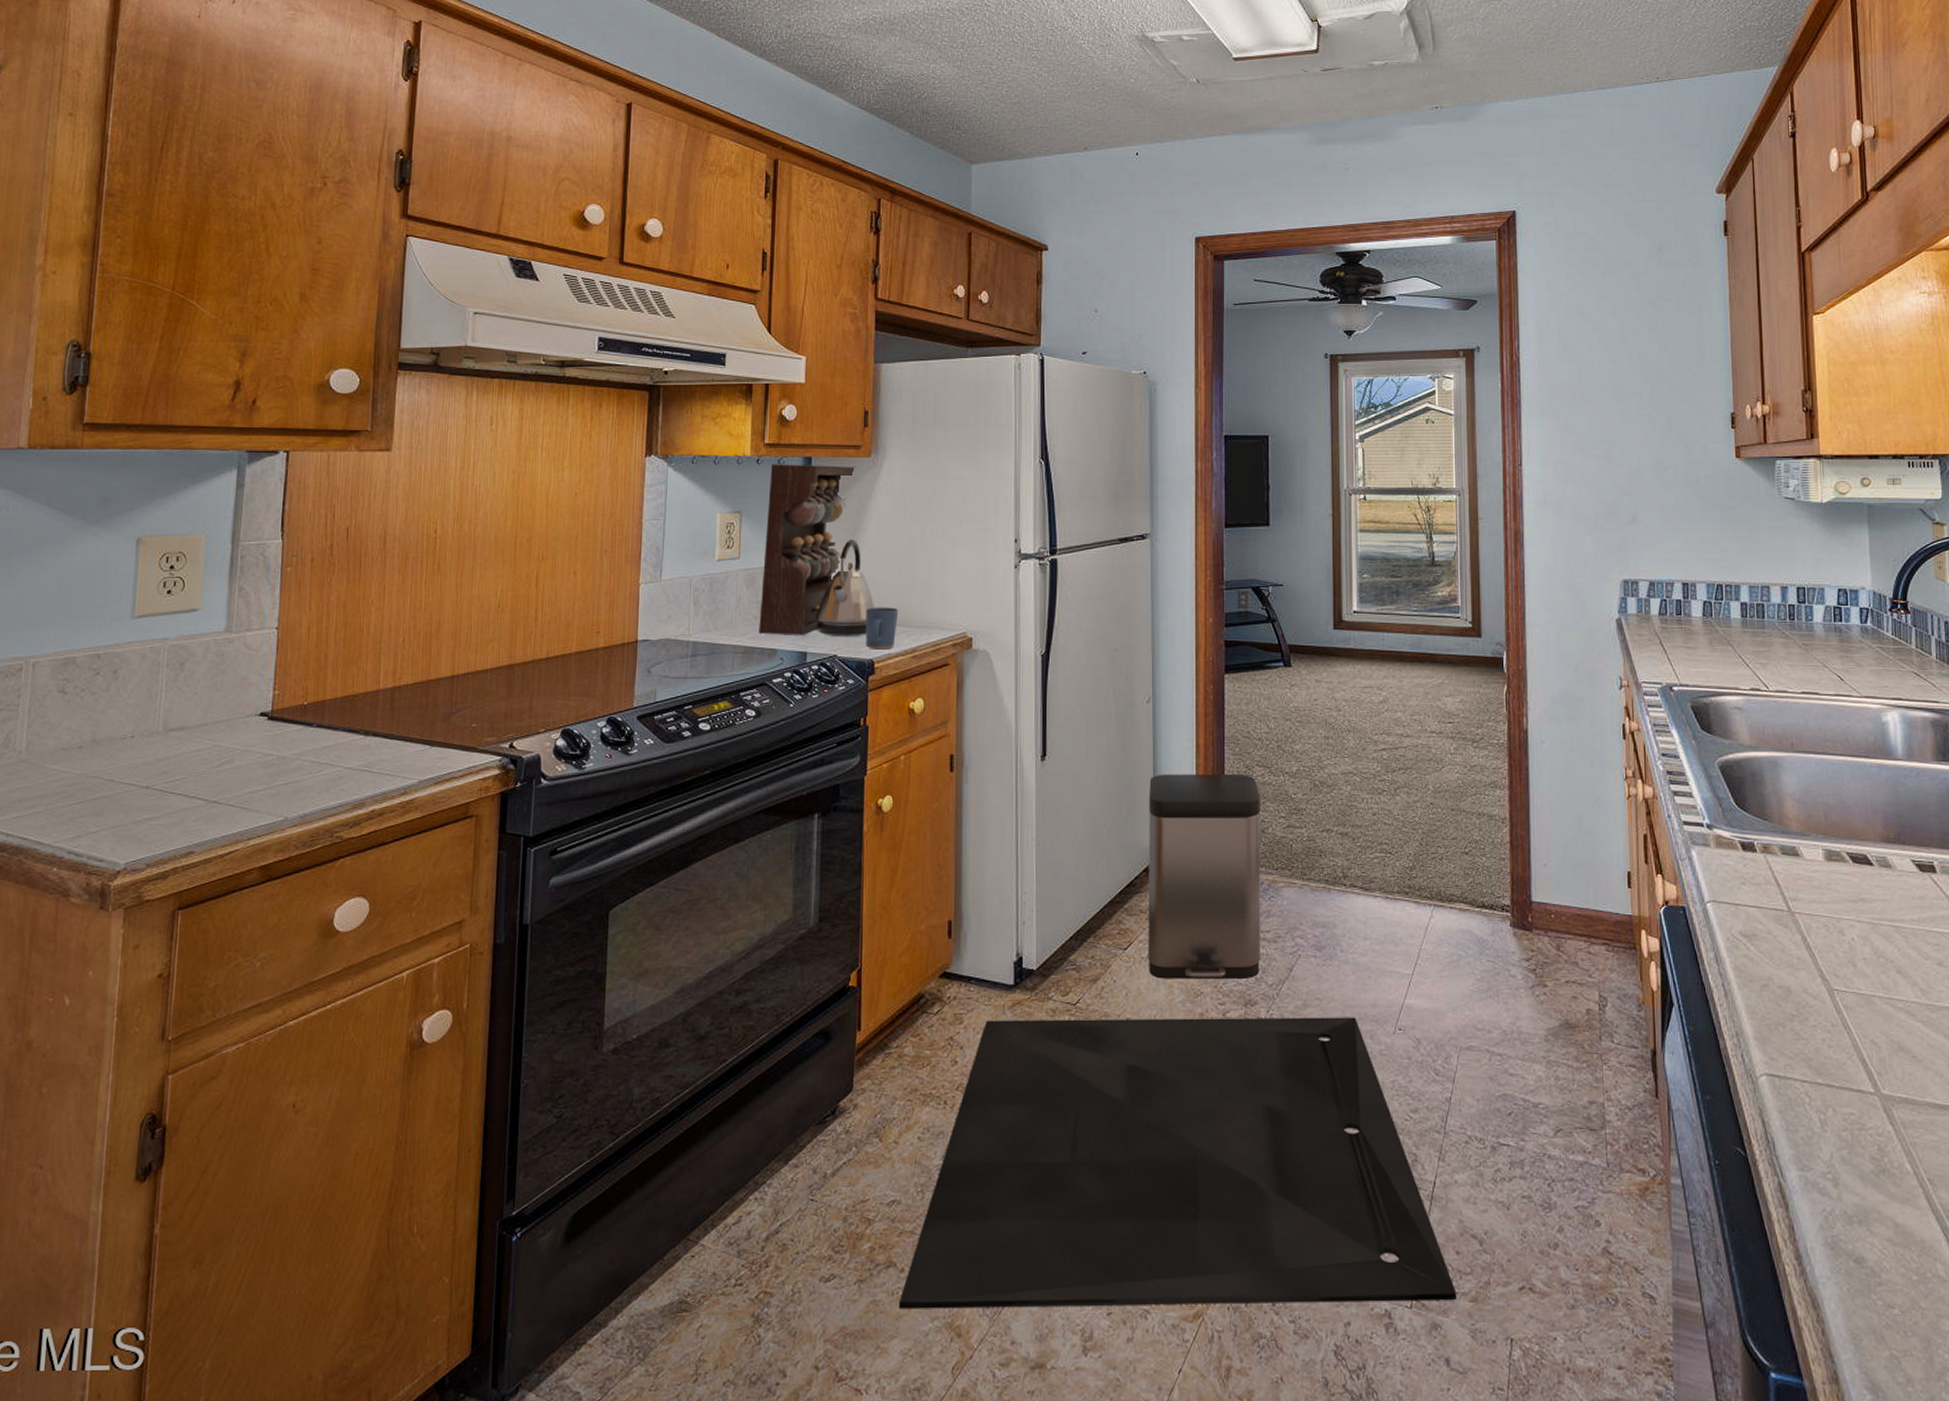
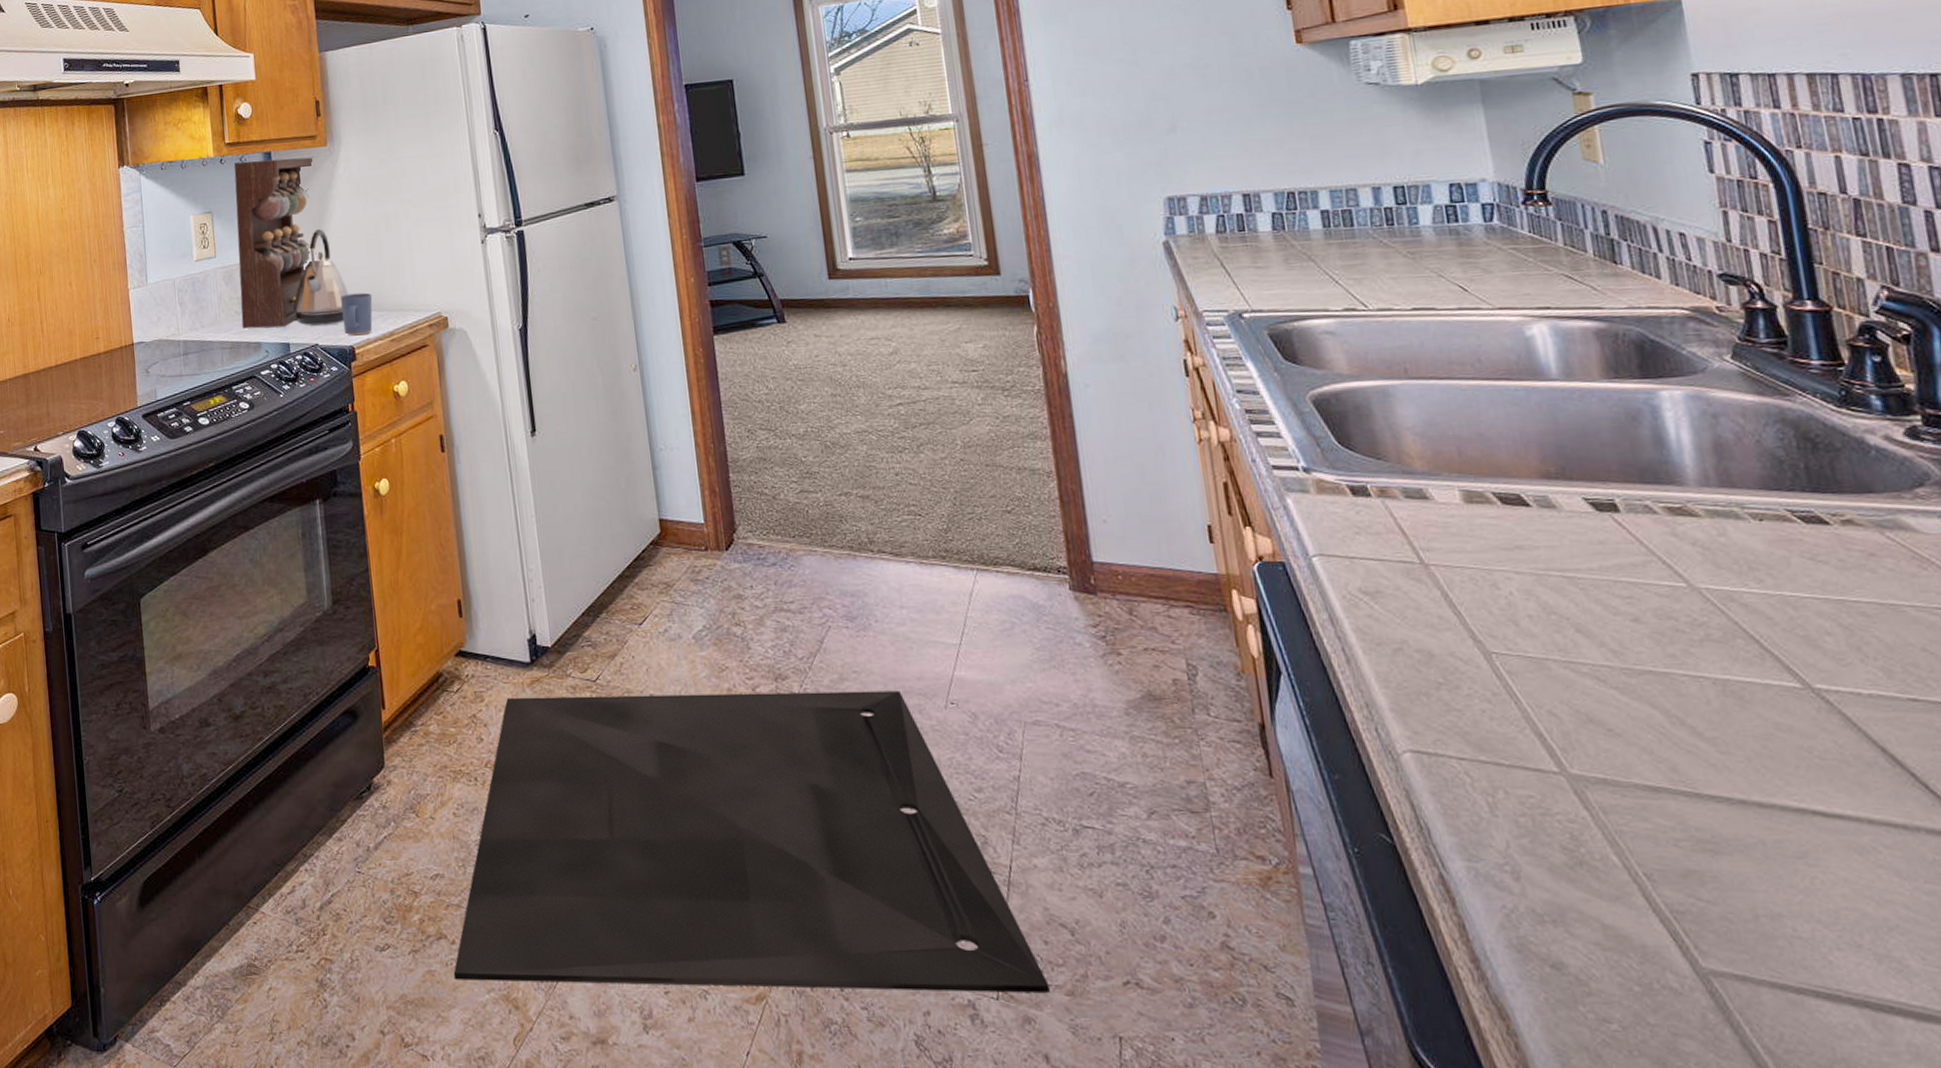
pedal bin: present [1148,773,1261,979] -> none [646,438,787,654]

